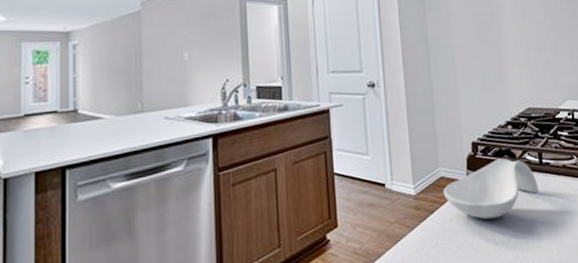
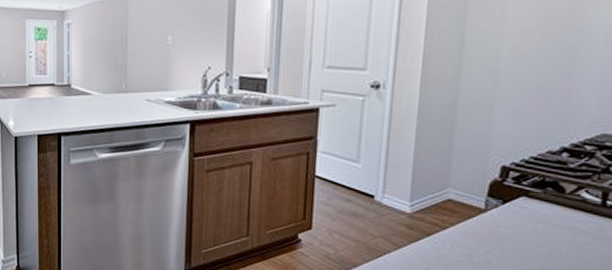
spoon rest: present [443,158,539,220] -> none [448,190,592,257]

